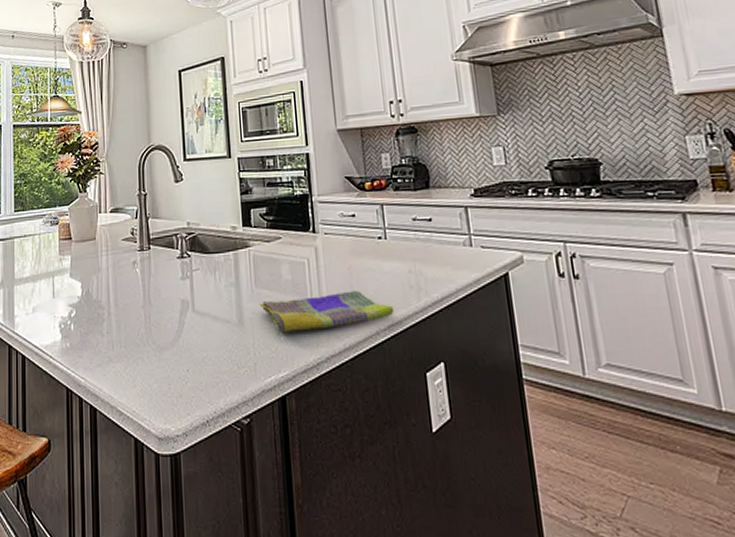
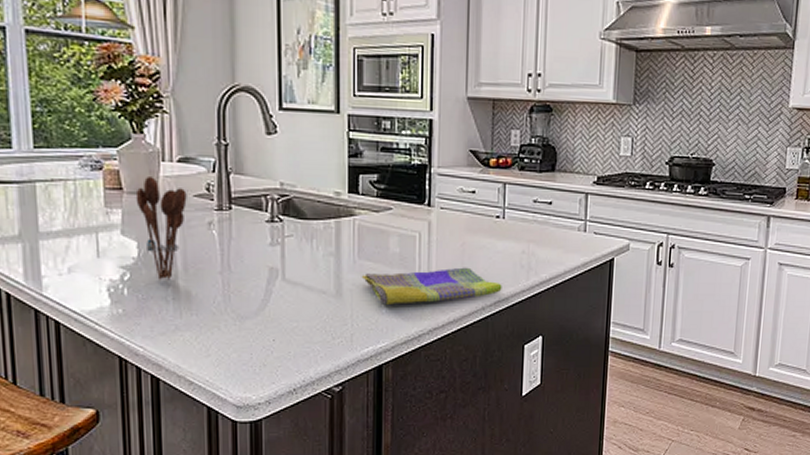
utensil holder: none [80,227,117,316] -> present [135,177,187,280]

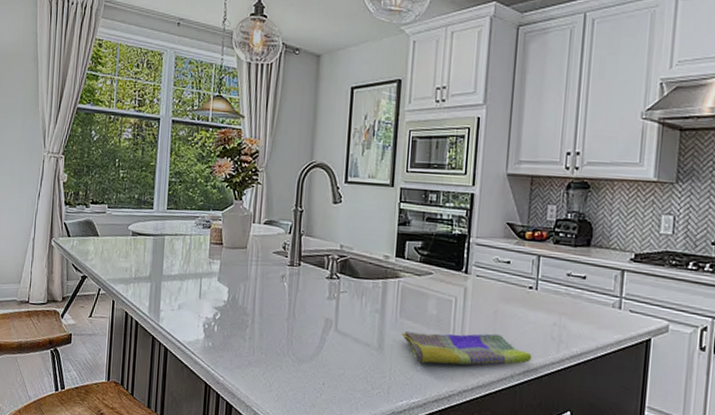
utensil holder: present [135,177,187,280] -> none [231,235,268,322]

